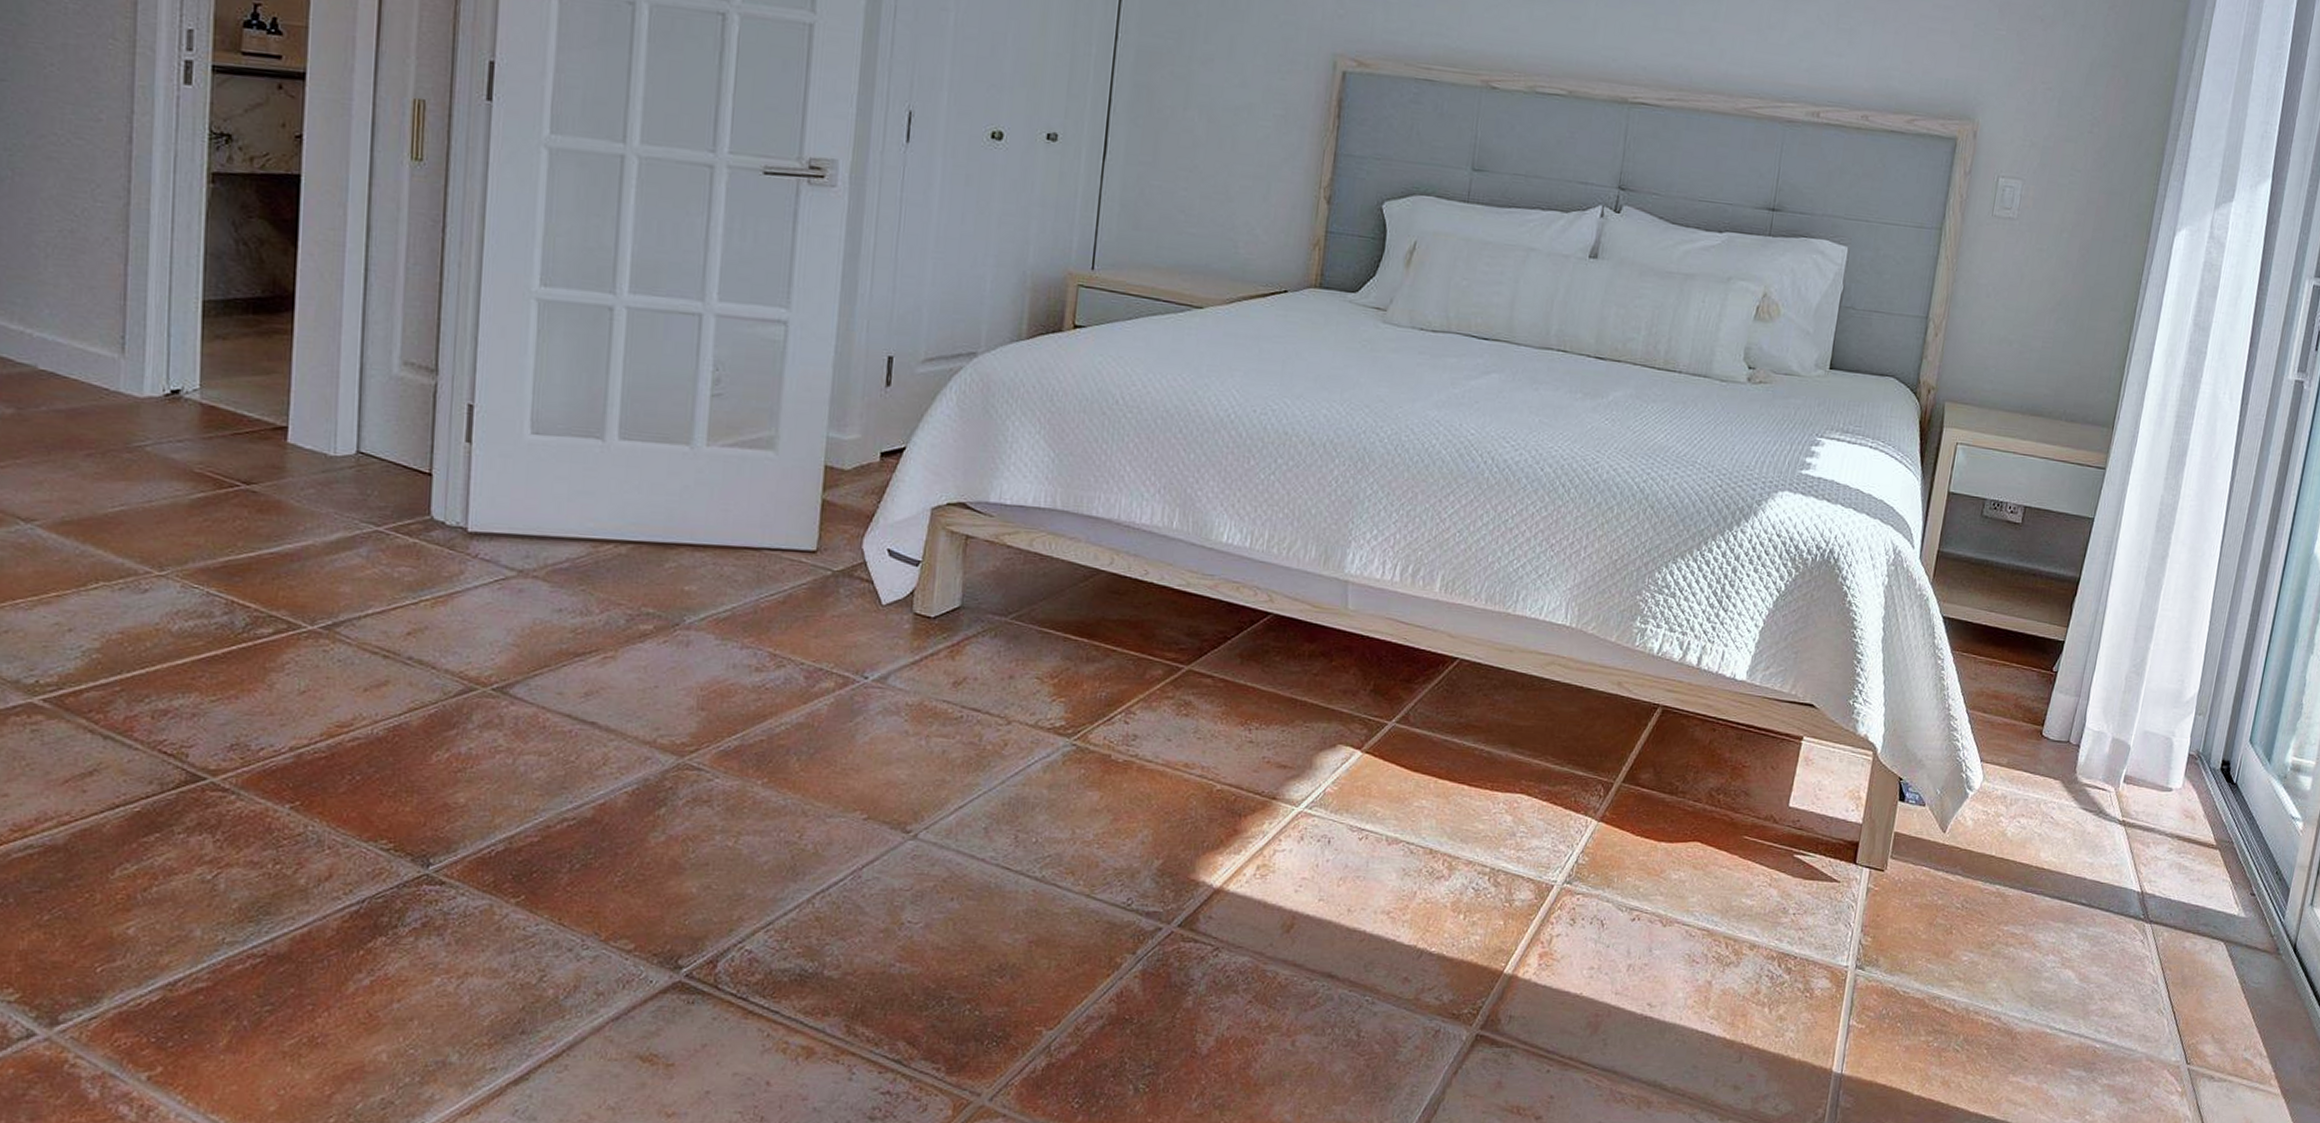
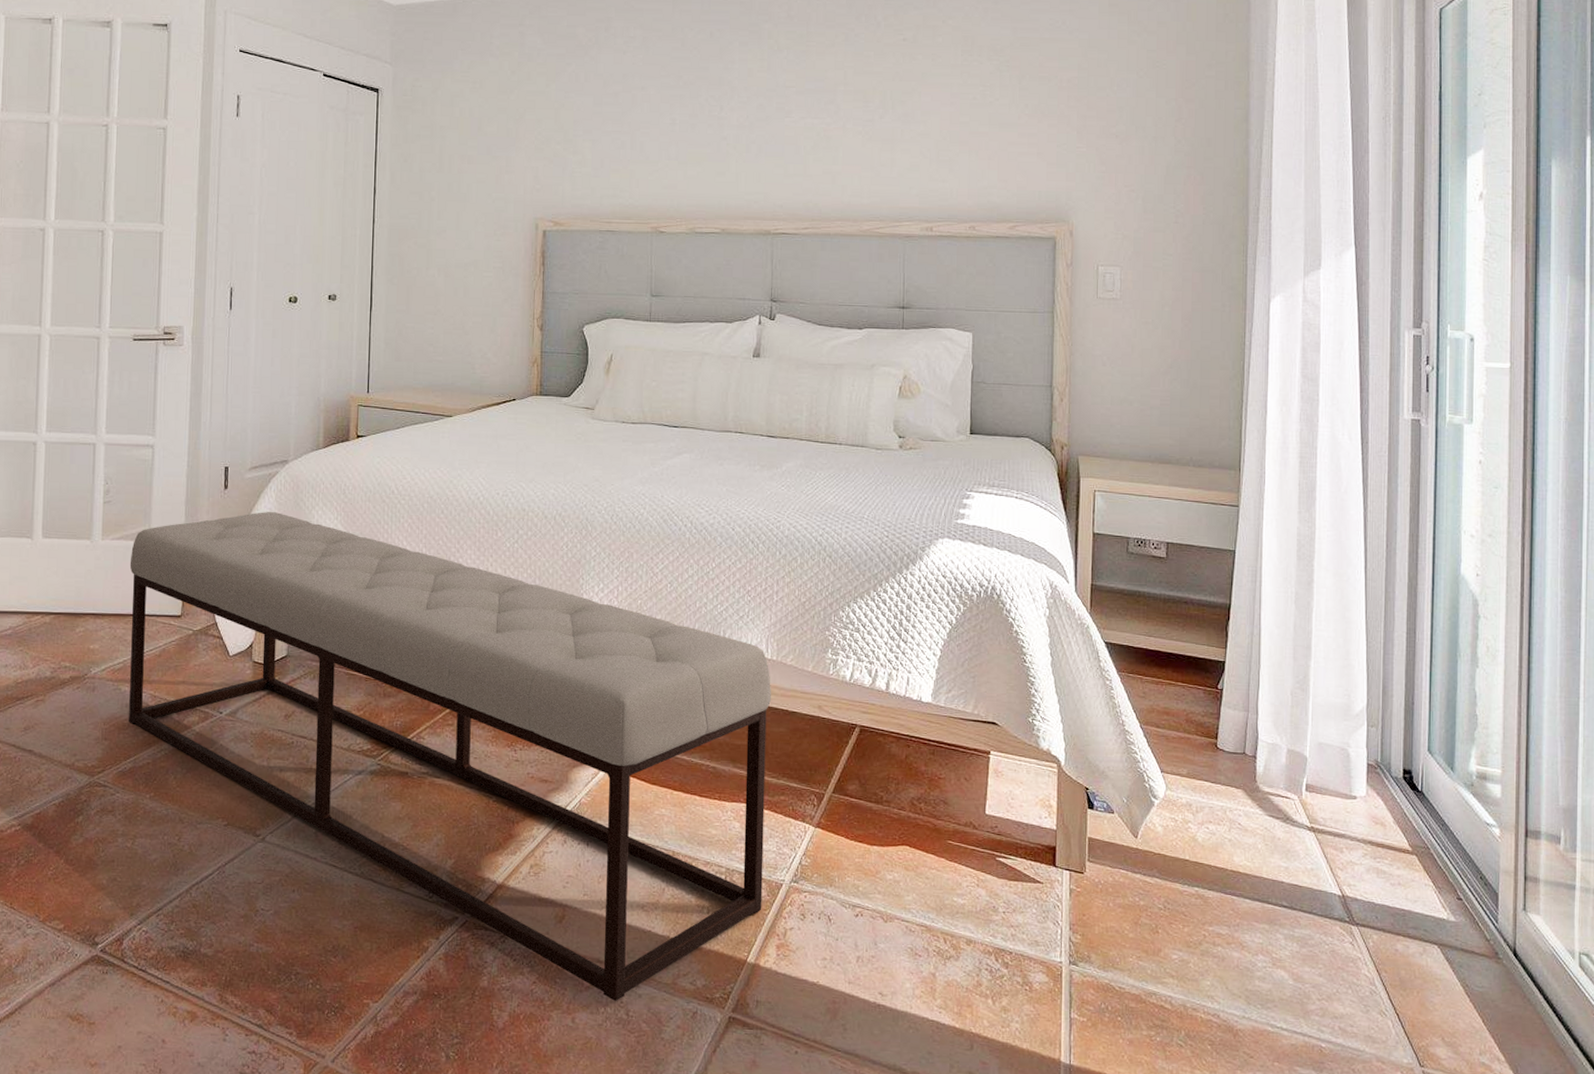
bench: none [736,419,1567,1020] -> present [129,512,772,1001]

